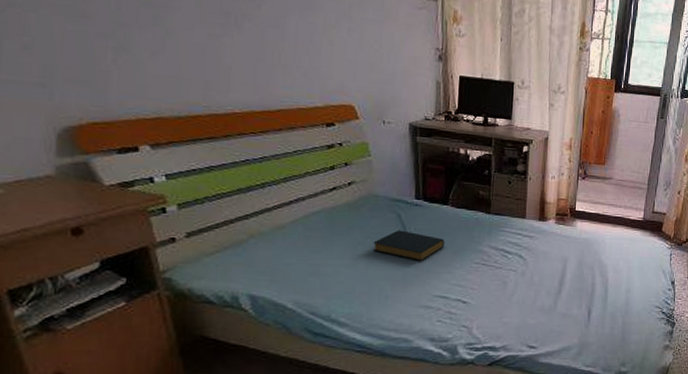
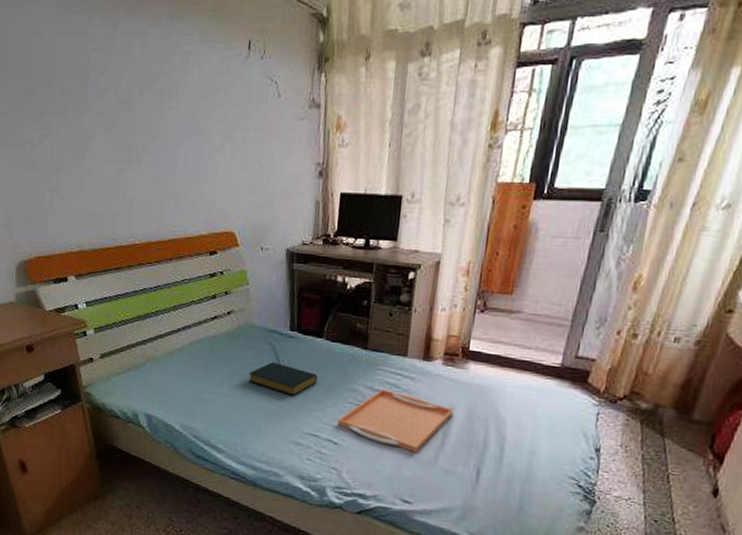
serving tray: none [465,248,567,302] -> present [337,389,454,453]

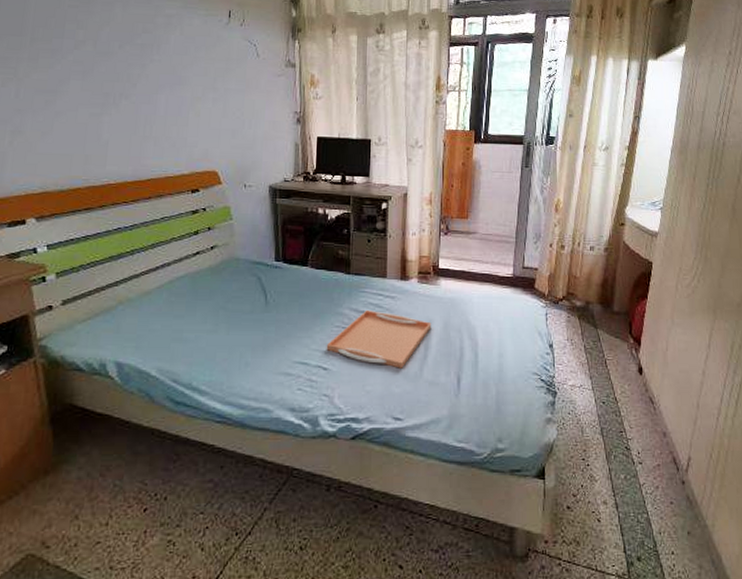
hardback book: present [248,362,318,397] -> none [233,293,304,326]

